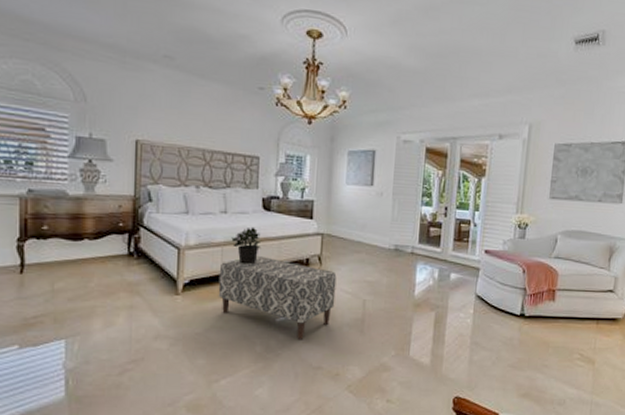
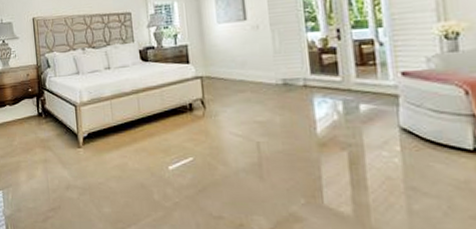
bench: present [218,256,337,339] -> none [111,106,226,187]
potted plant: present [231,227,261,265] -> none [117,78,145,115]

